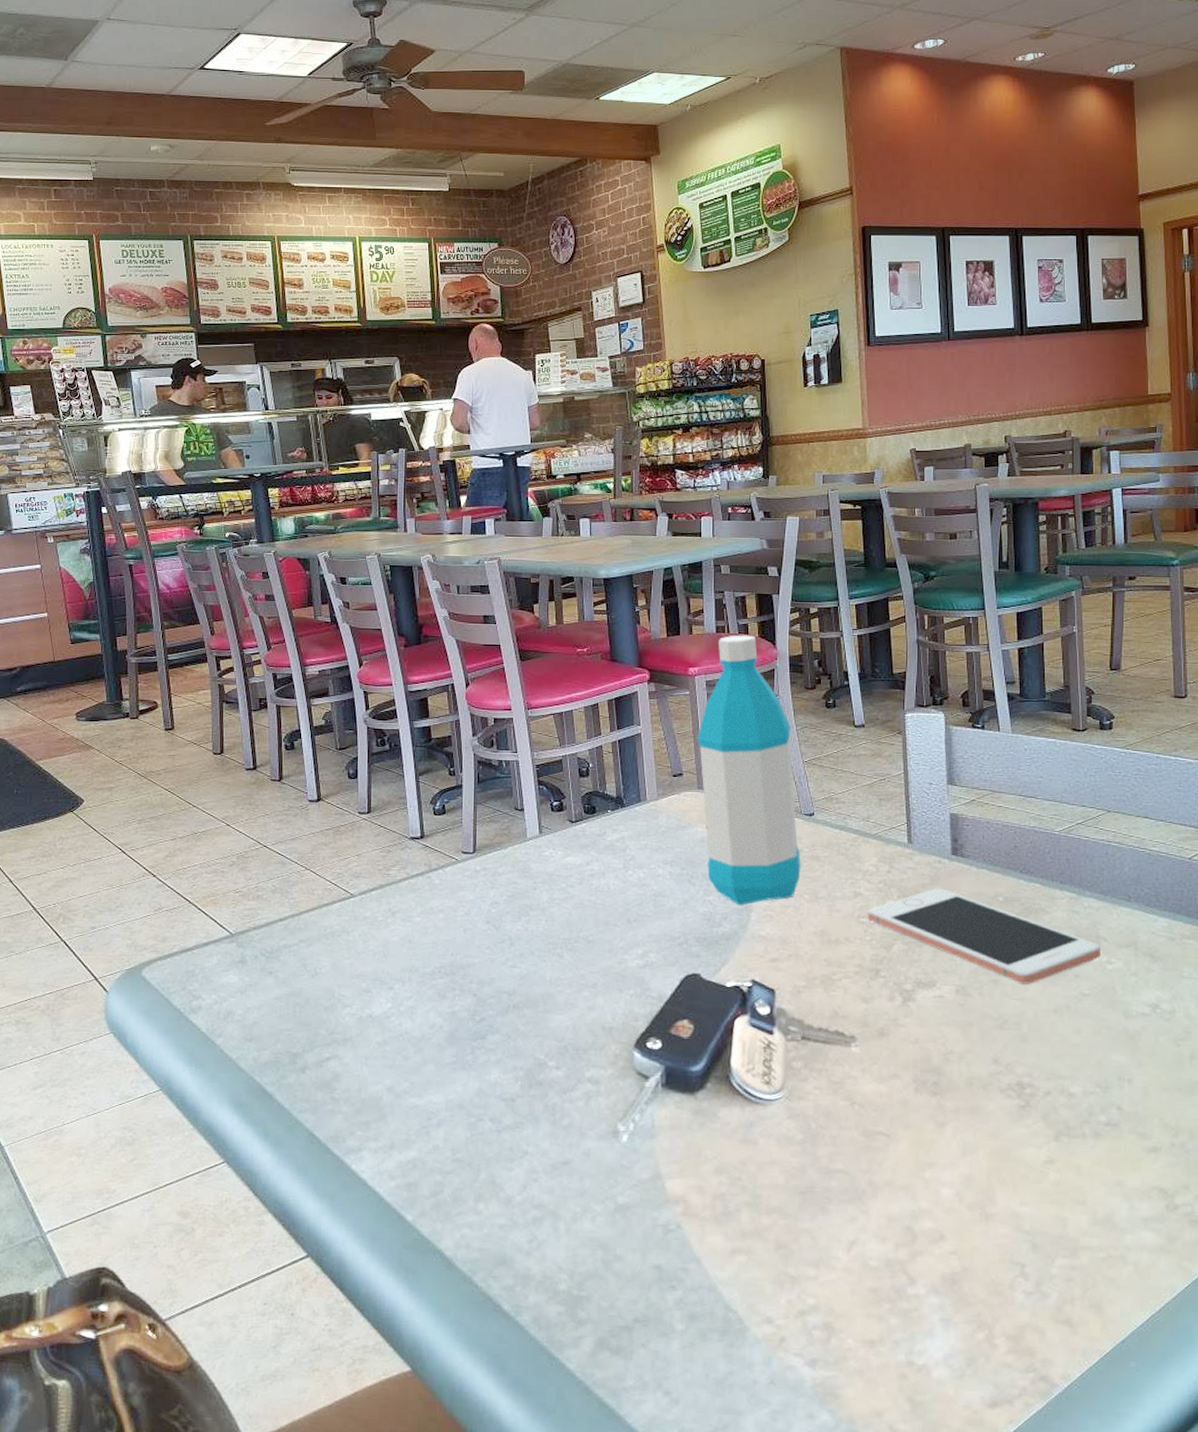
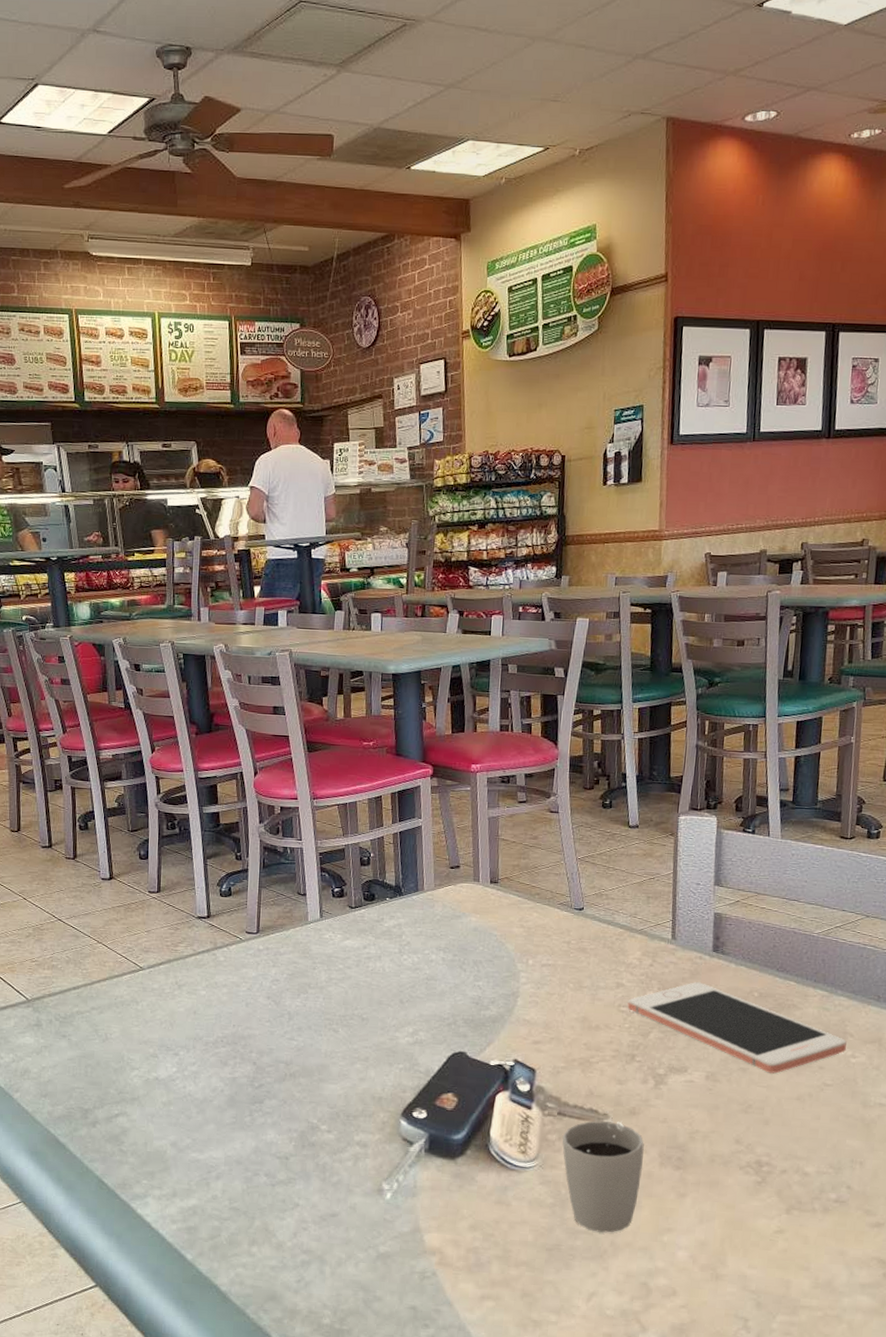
water bottle: present [696,635,801,906] -> none [475,734,568,991]
cup: none [808,1034,896,1171] -> present [562,1112,644,1233]

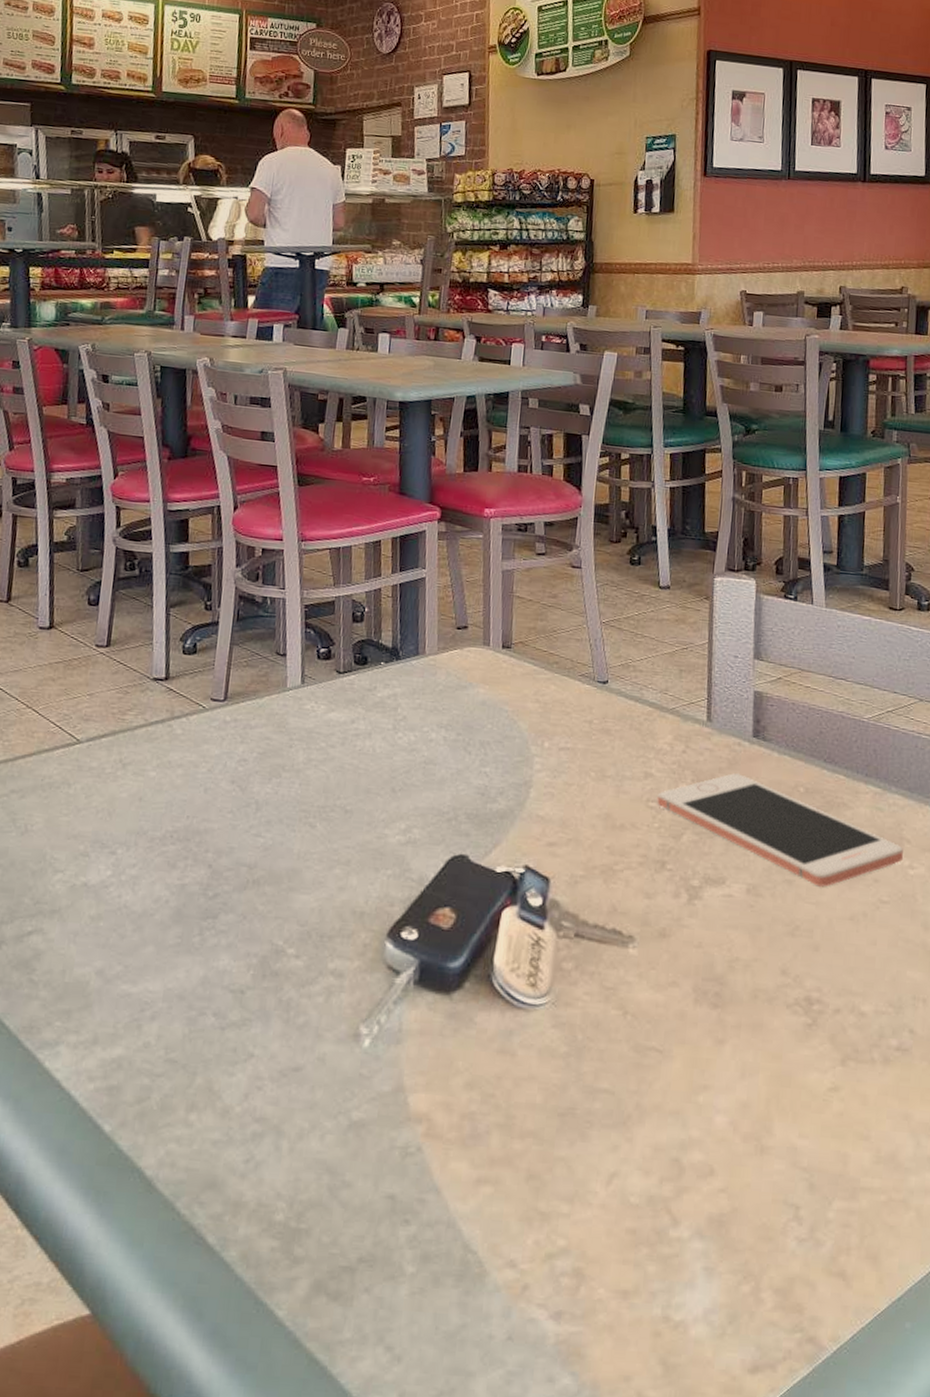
cup: present [562,1112,644,1233] -> none [579,933,676,1092]

